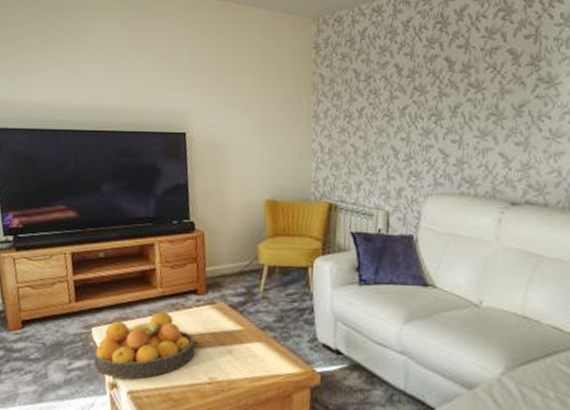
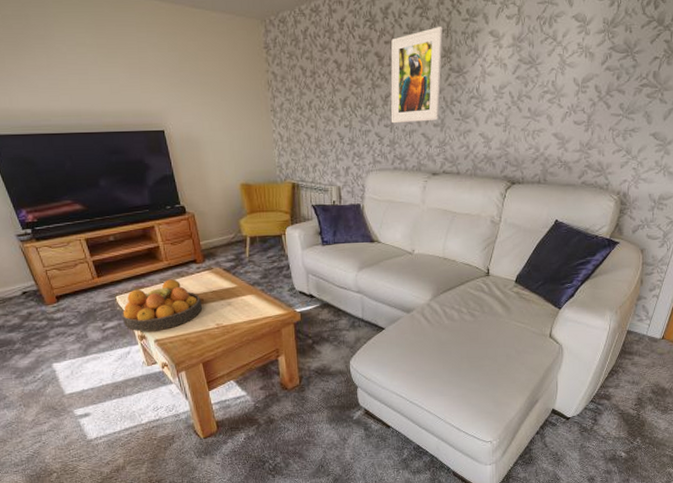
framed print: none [459,31,530,139] -> present [390,27,443,124]

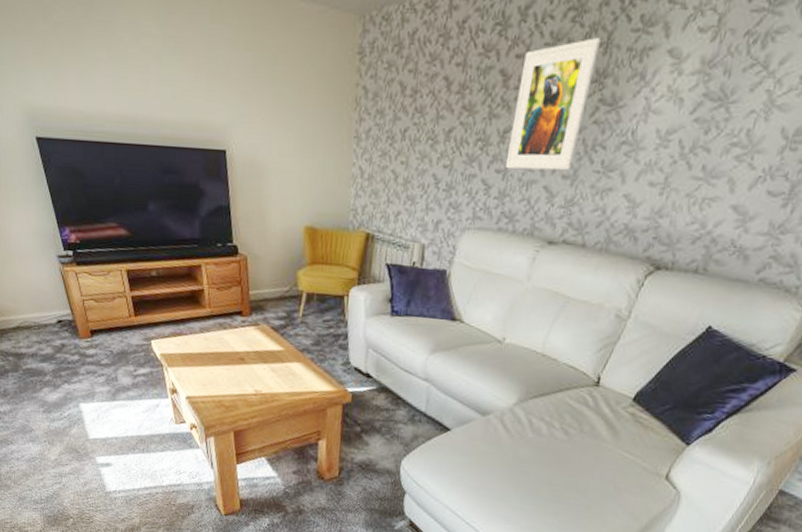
fruit bowl: present [121,279,202,332] -> none [155,330,242,387]

